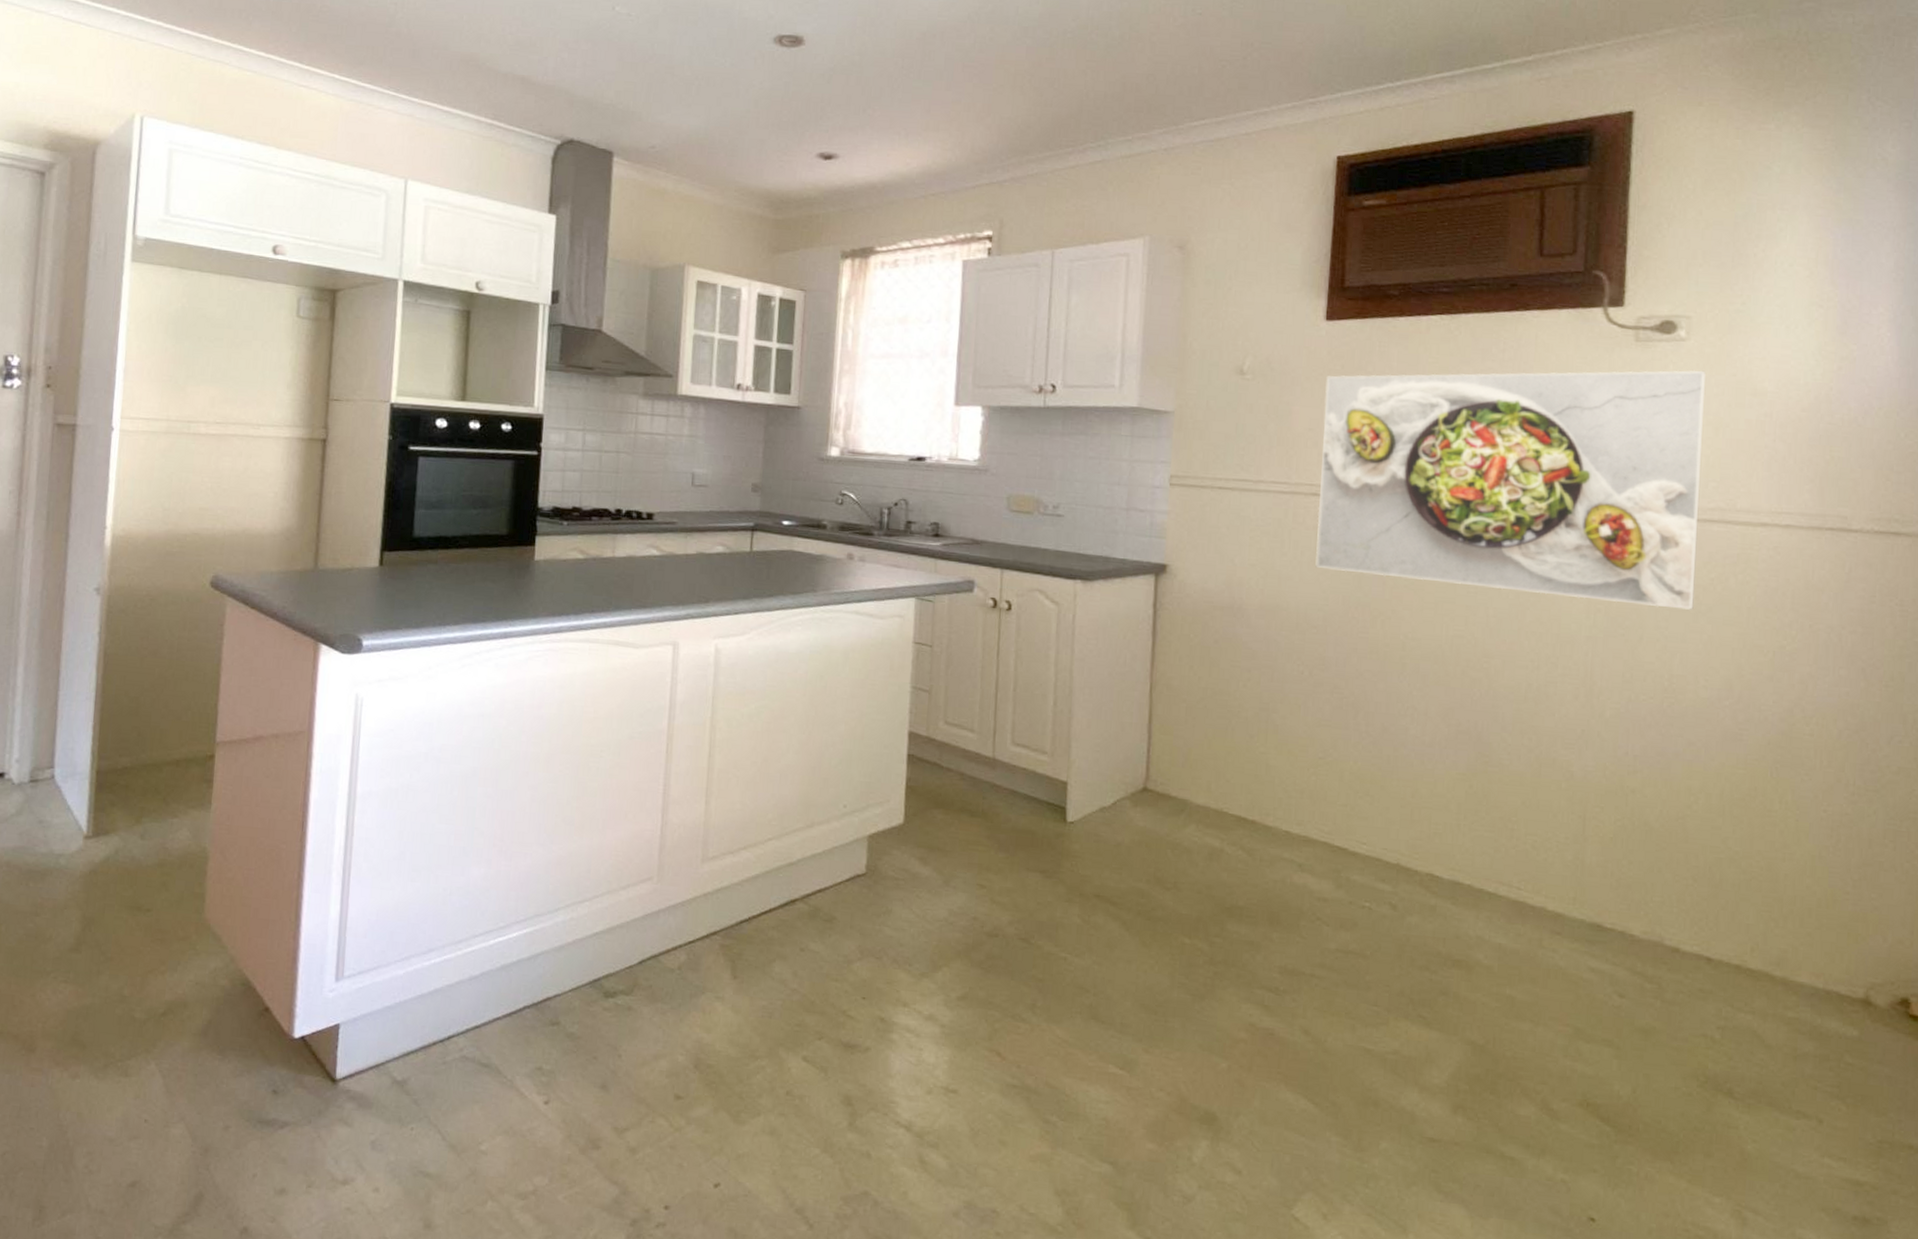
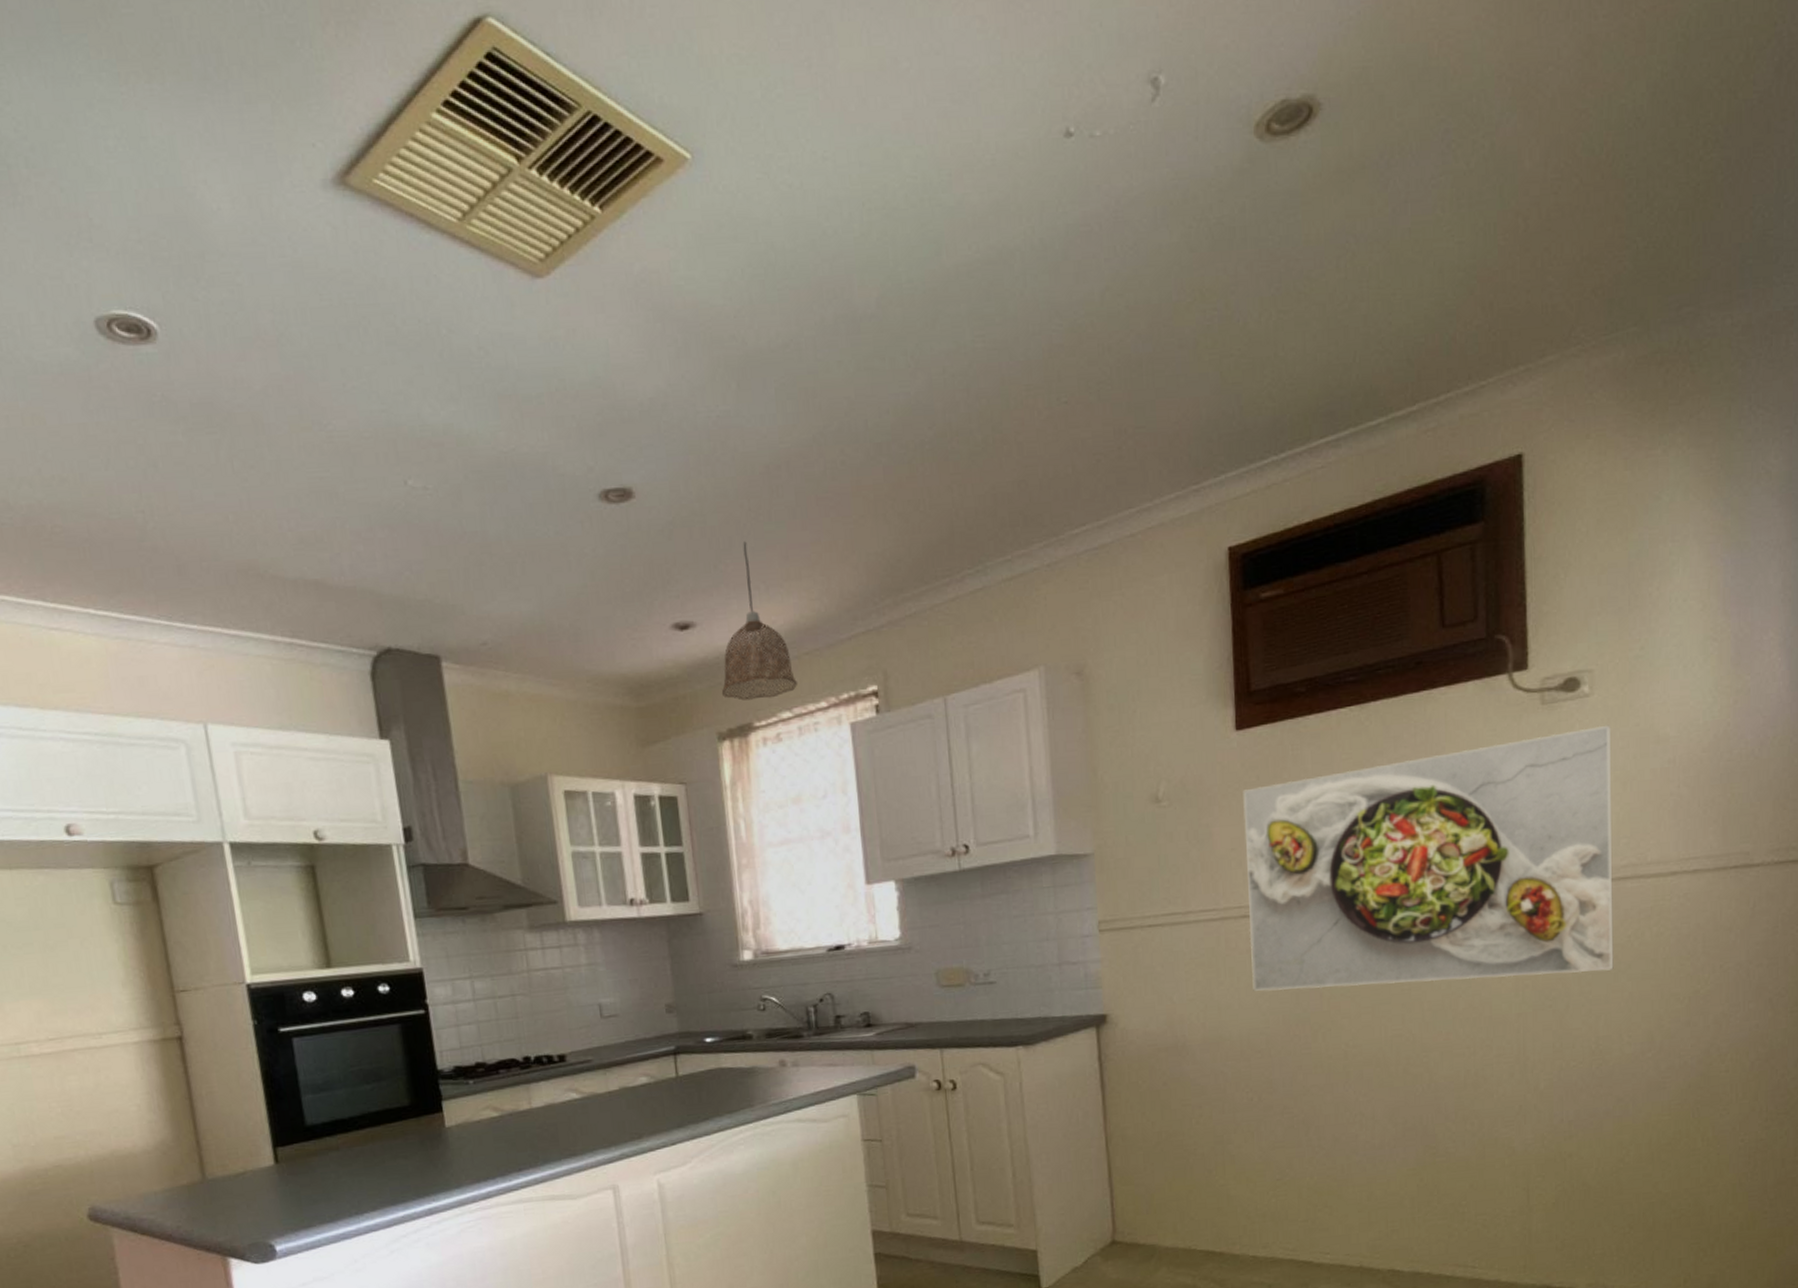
pendant lamp: none [851,93,921,229] -> present [721,541,798,701]

